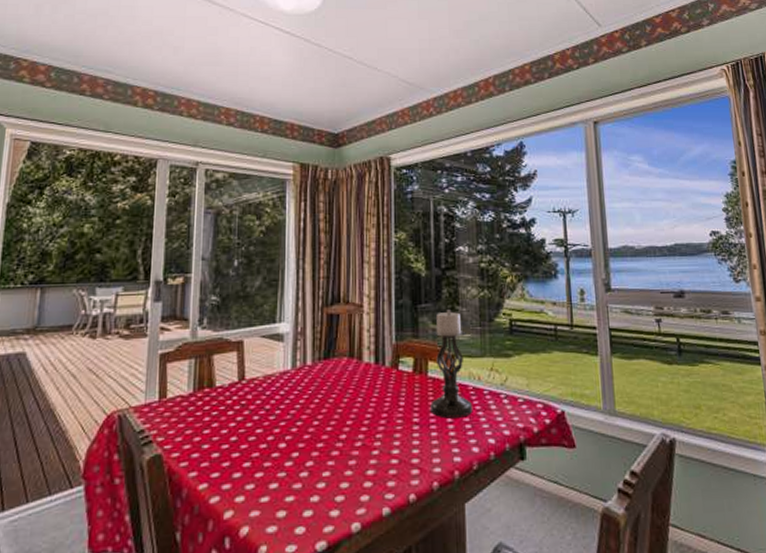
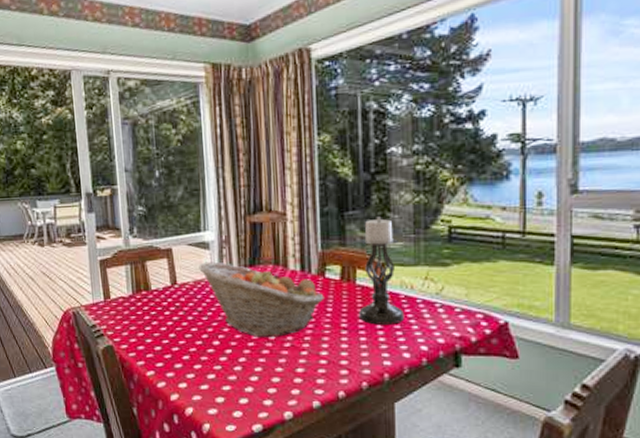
fruit basket: none [270,354,397,437] -> present [199,261,324,337]

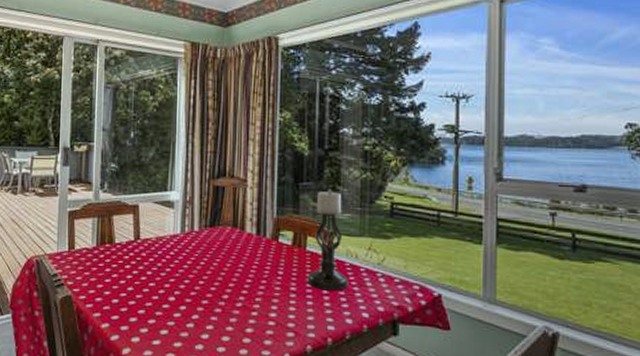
fruit basket: present [199,261,324,337] -> none [162,220,277,297]

